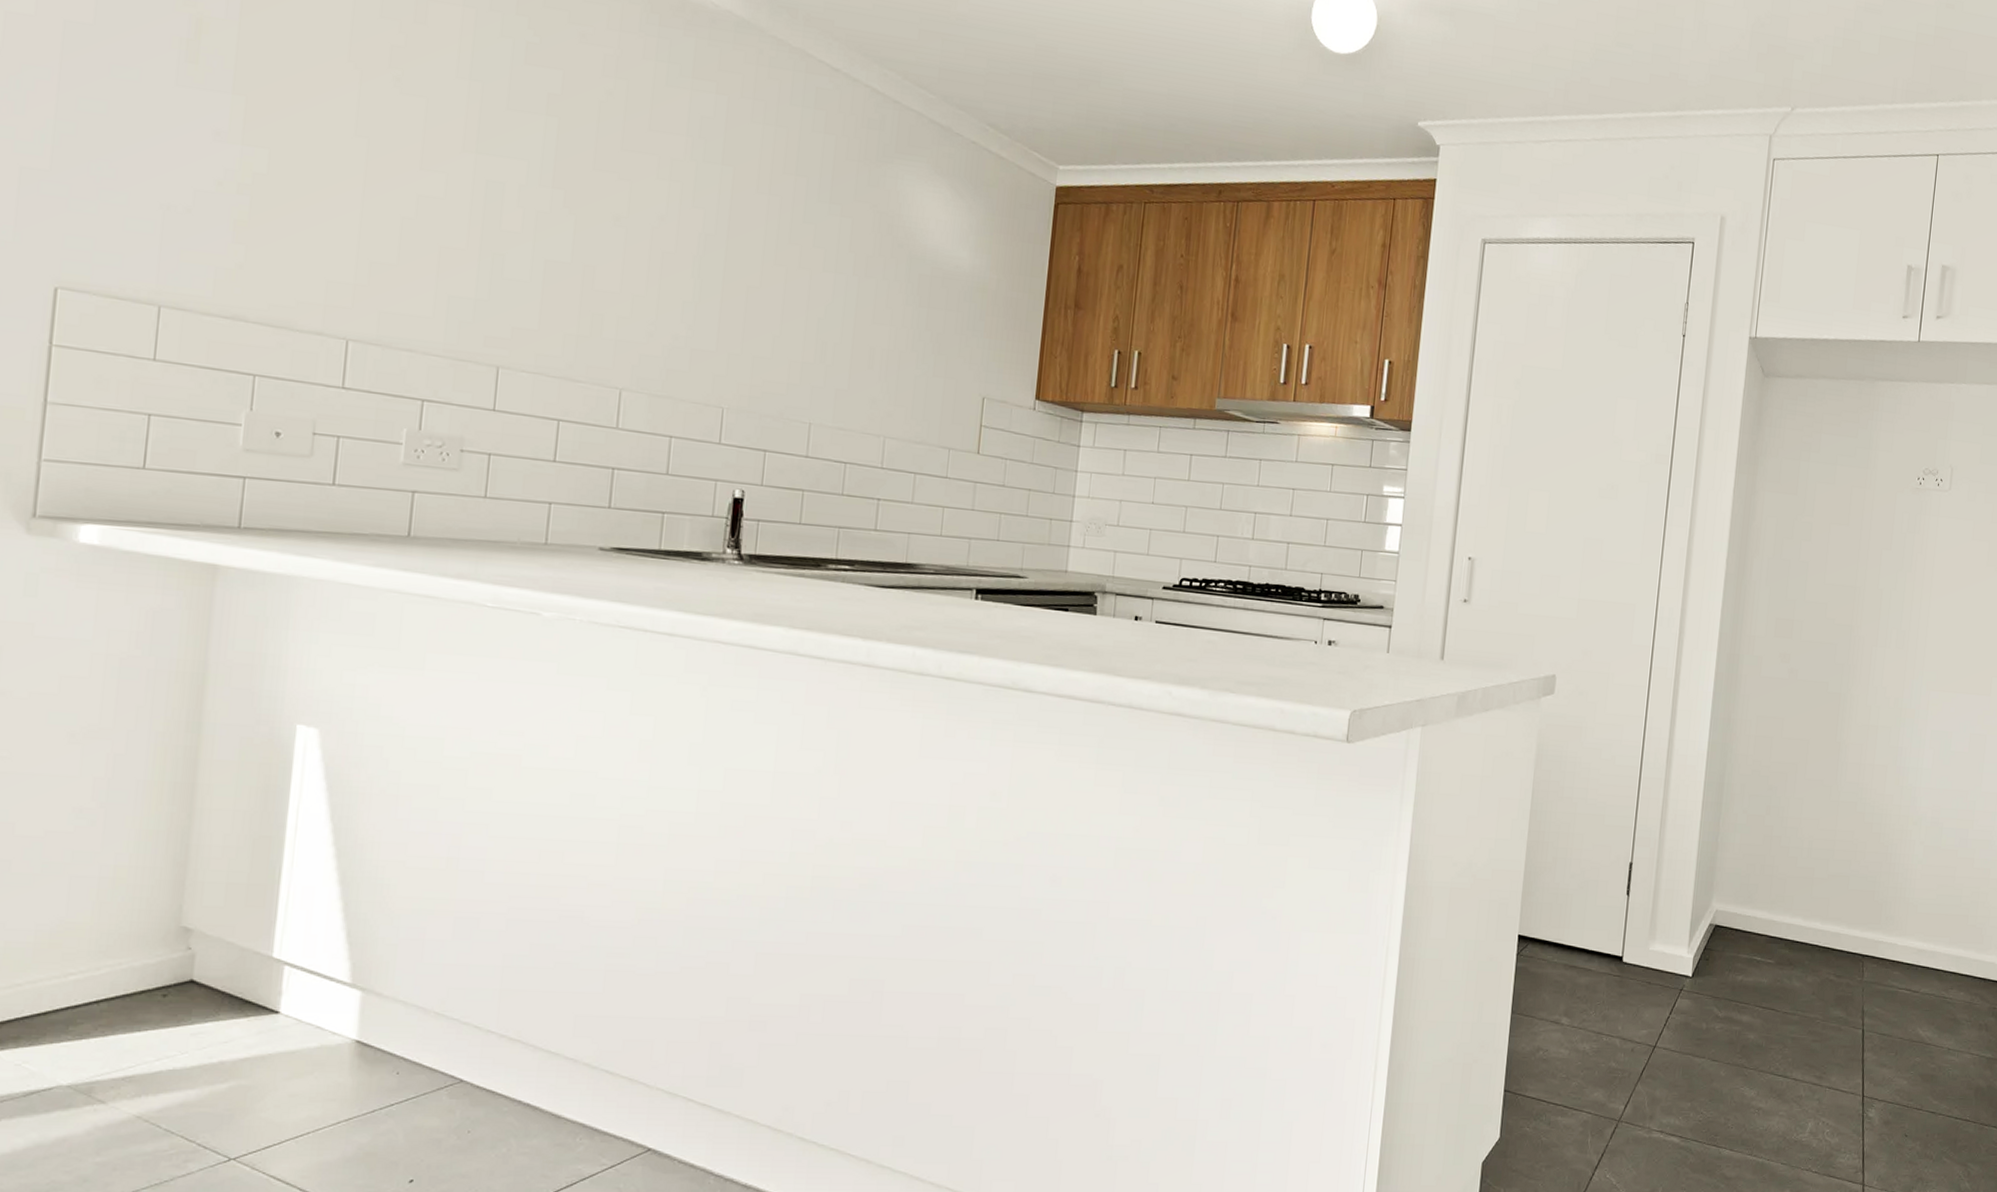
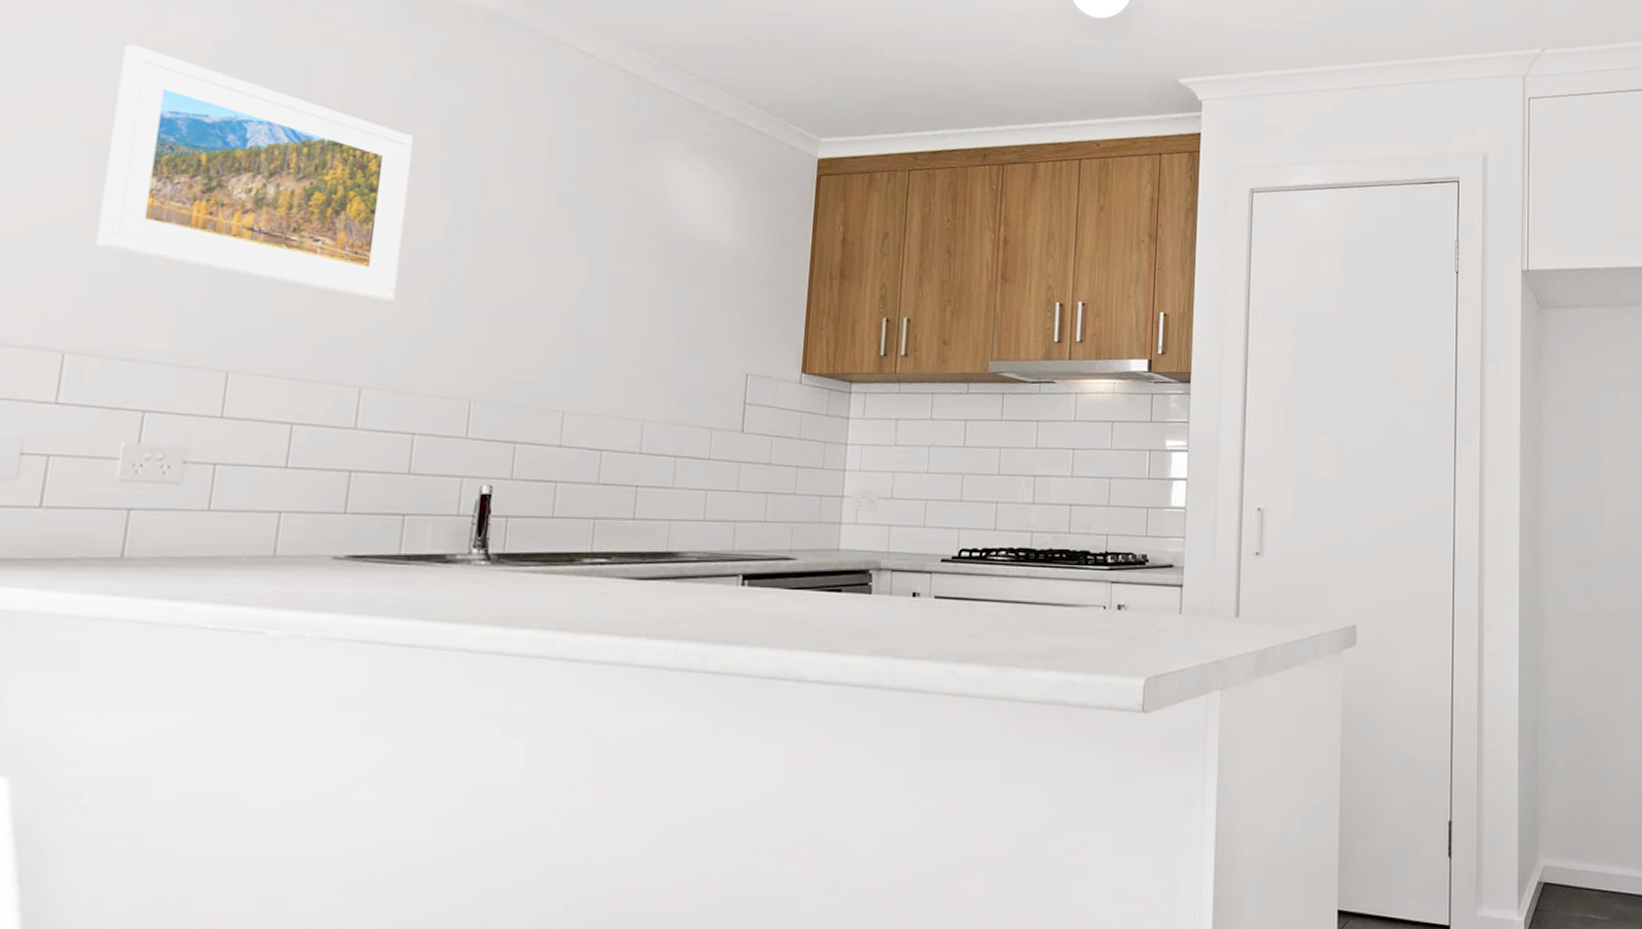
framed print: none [372,37,666,308] -> present [96,44,413,302]

